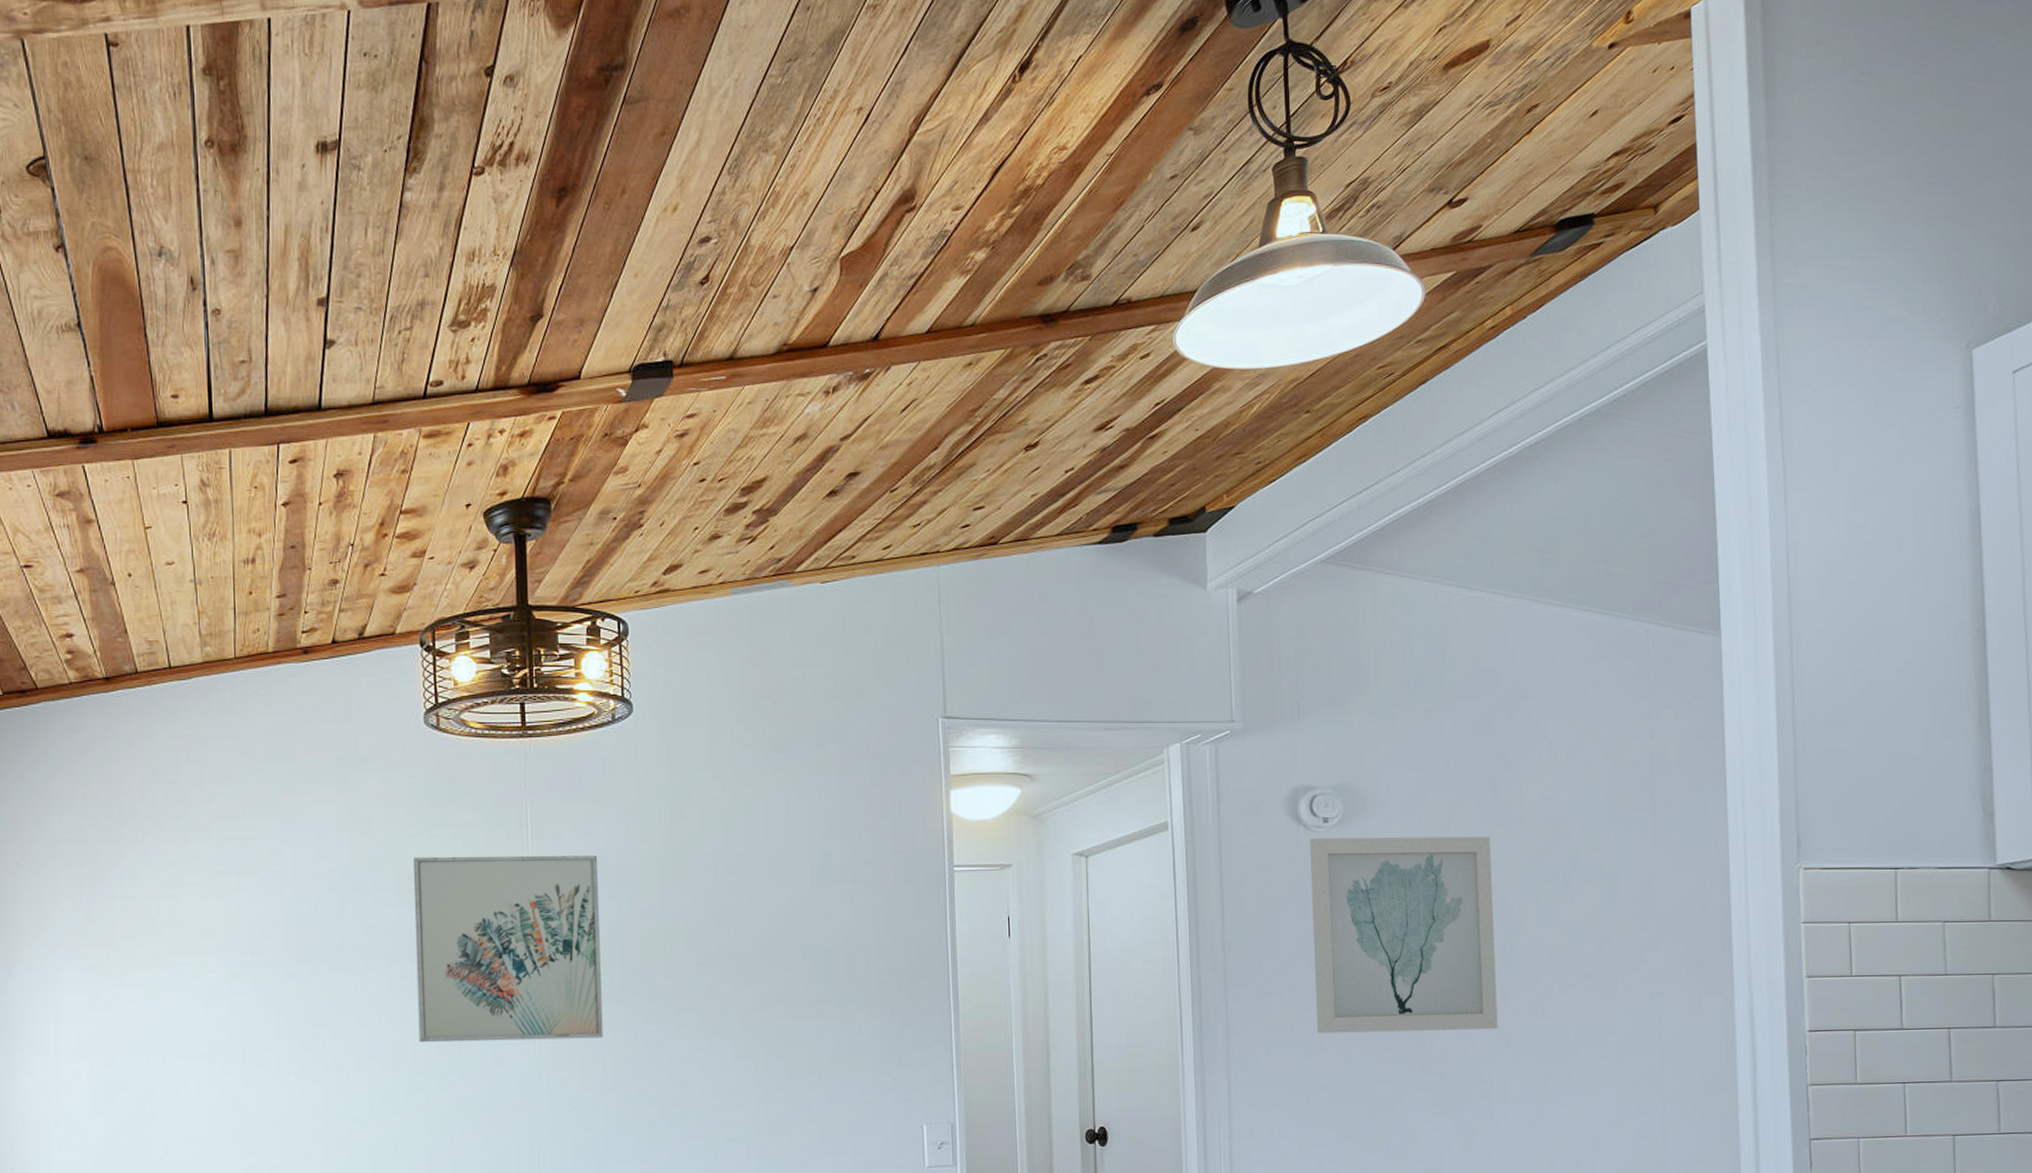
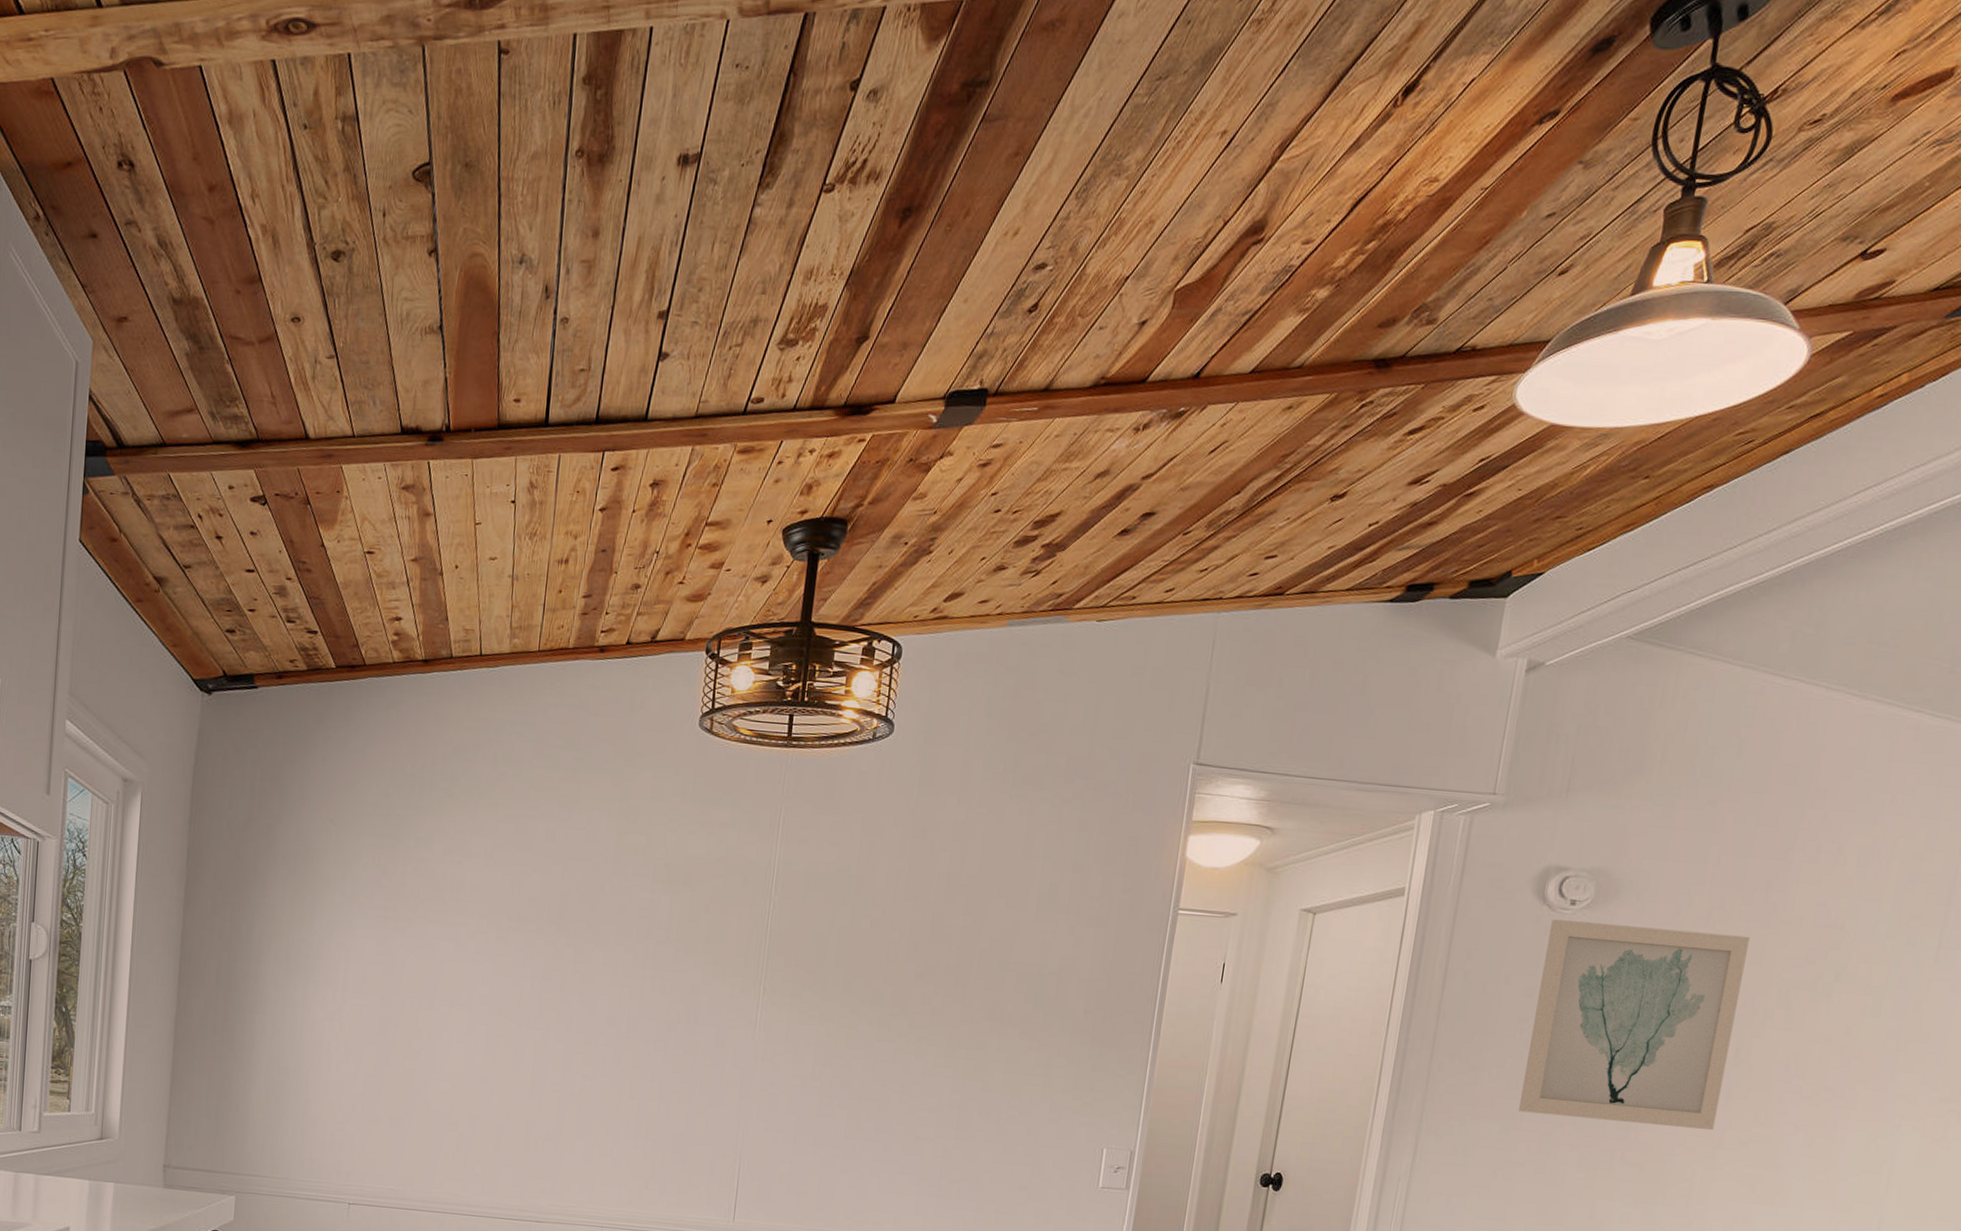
wall art: present [412,855,603,1043] -> none [653,848,839,1032]

